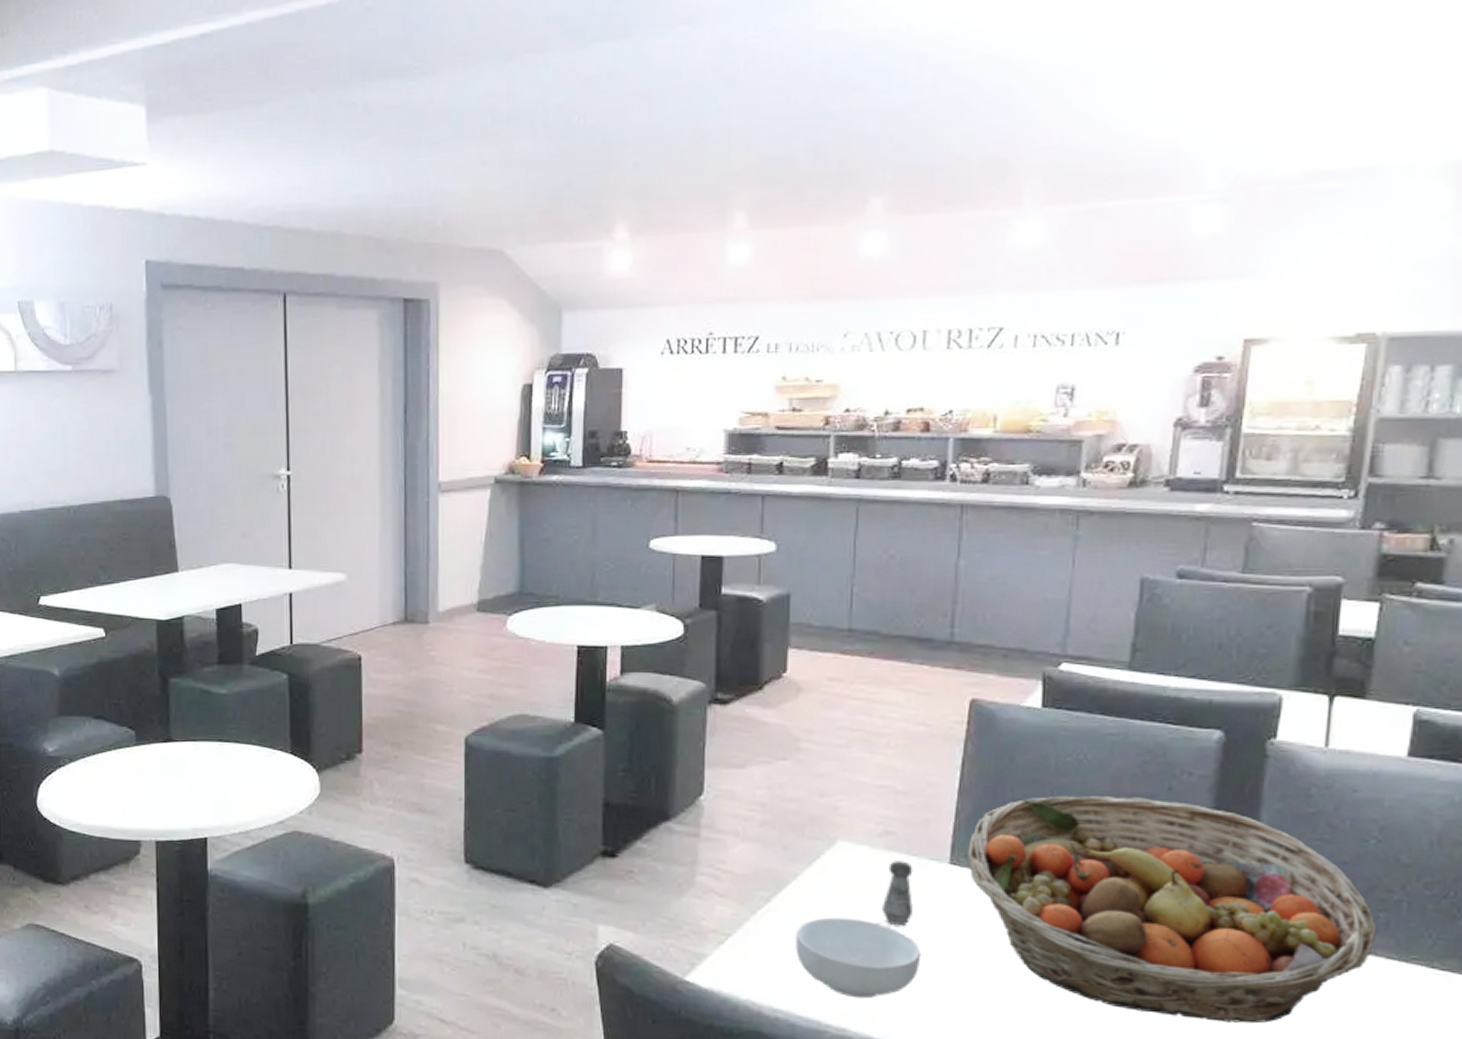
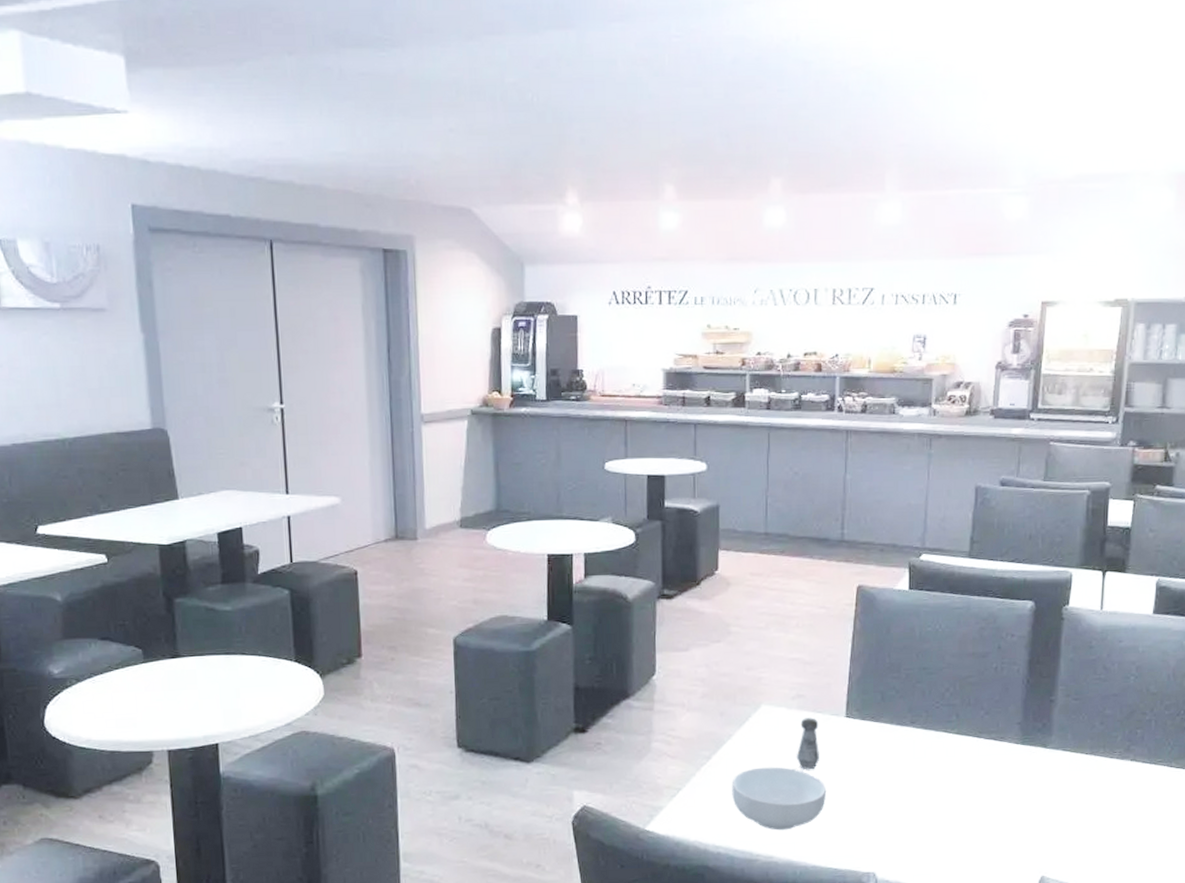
fruit basket: present [968,795,1377,1024] -> none [859,655,1136,821]

